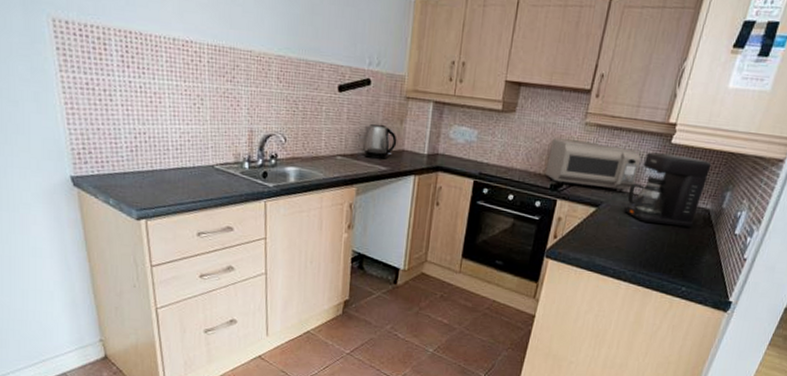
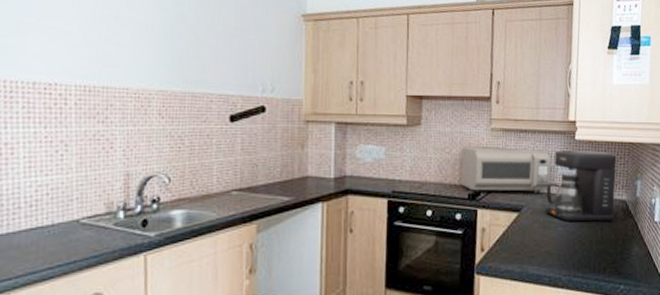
kettle: present [364,123,397,161] -> none [262,151,300,191]

